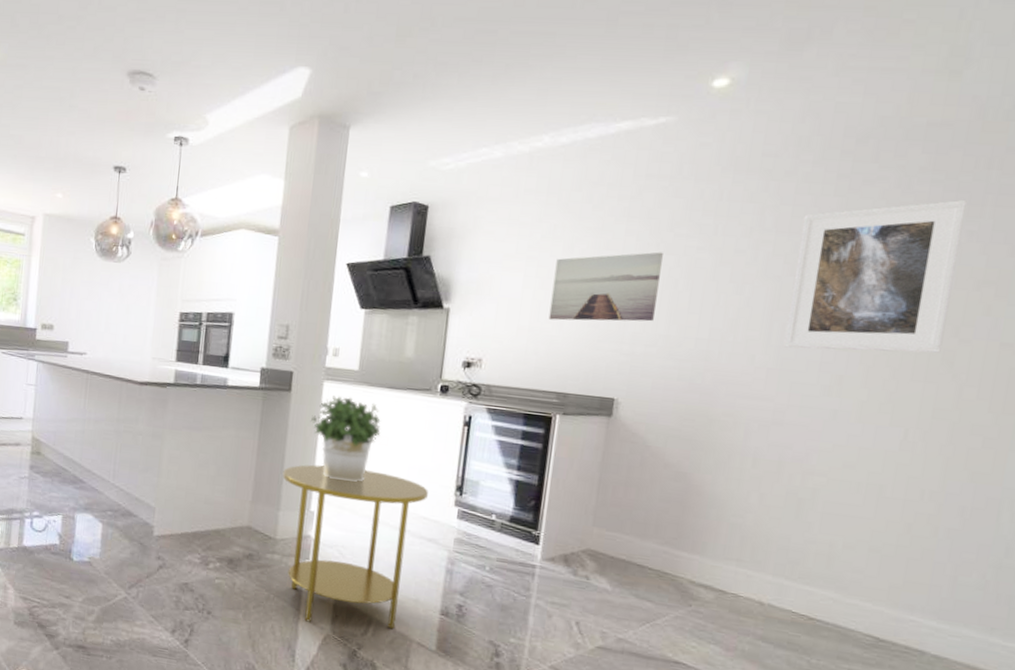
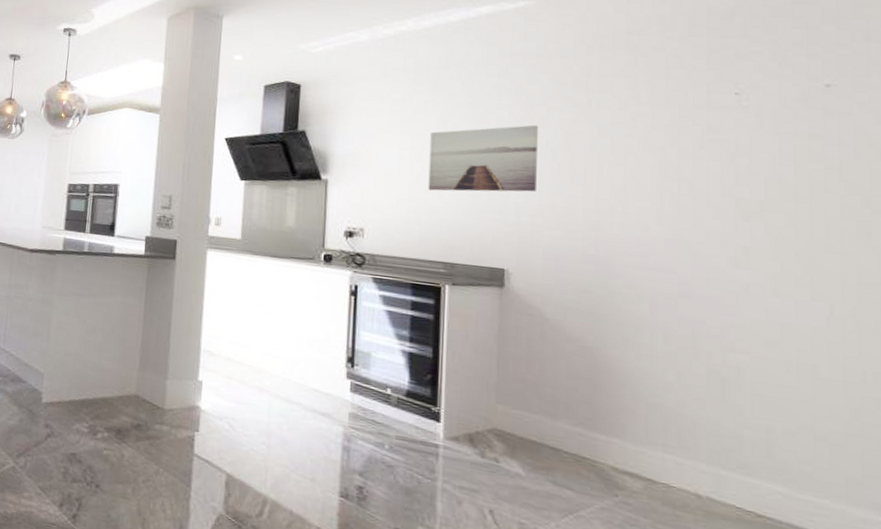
side table: present [282,464,428,629] -> none [169,332,318,511]
potted plant: present [311,395,381,482] -> none [196,264,266,352]
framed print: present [783,199,967,353] -> none [678,71,854,225]

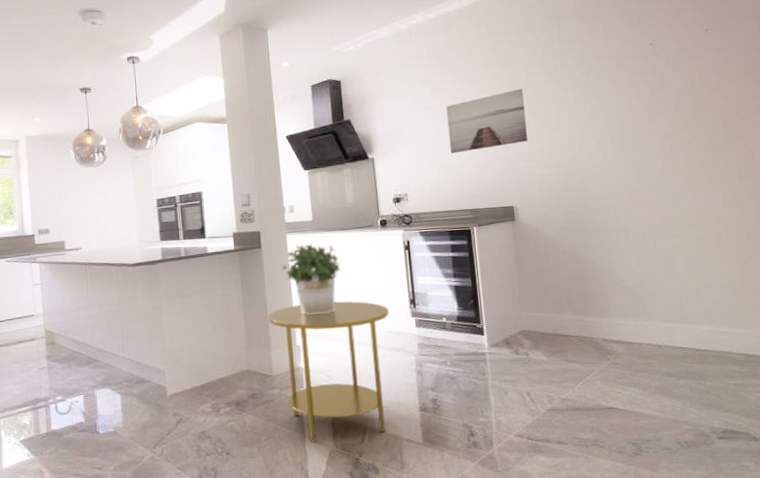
side table: none [169,332,318,511] -> present [267,301,389,443]
potted plant: none [196,264,266,352] -> present [282,244,341,315]

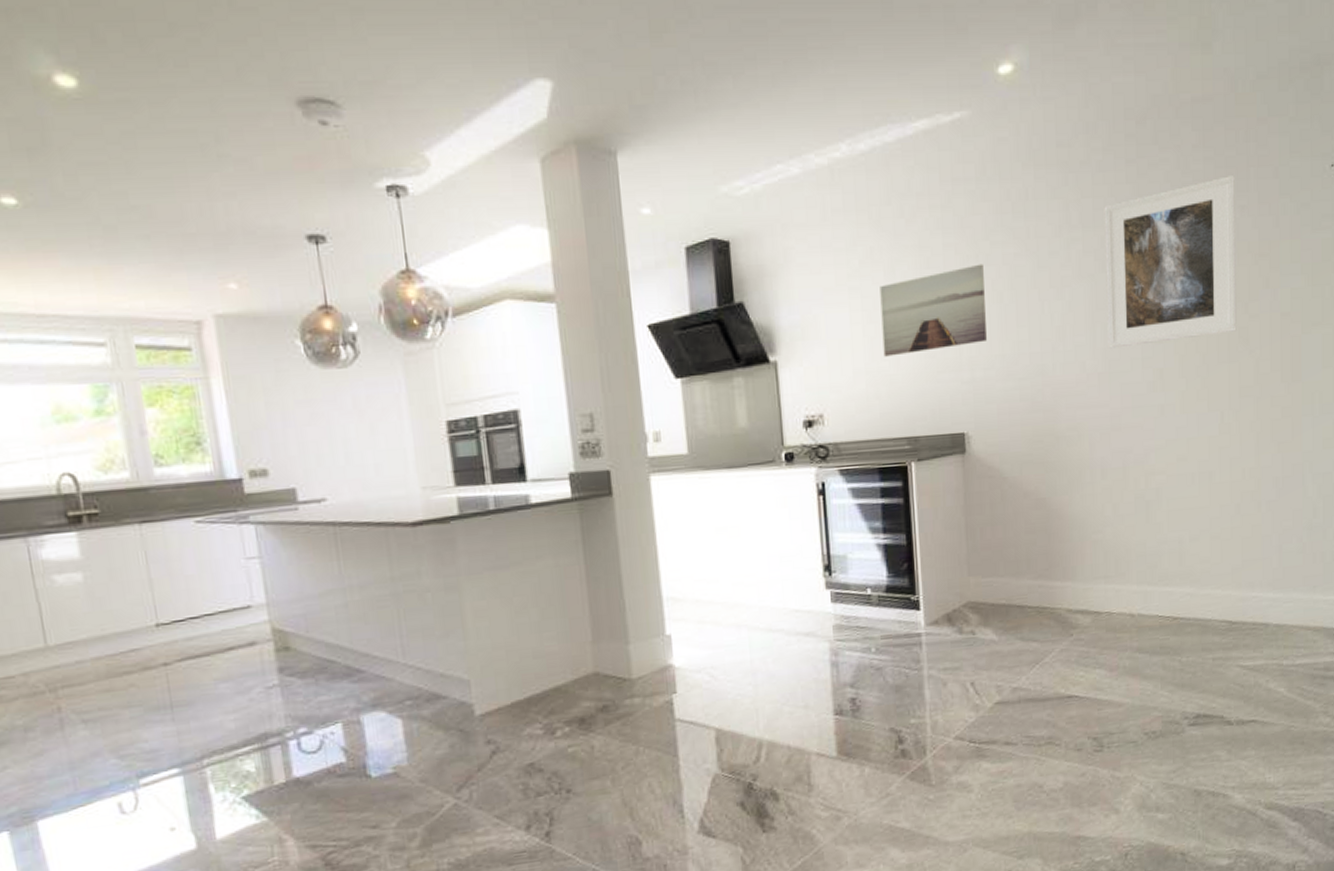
side table: present [267,301,389,443] -> none [623,569,795,767]
potted plant: present [282,244,341,315] -> none [644,488,729,591]
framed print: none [614,17,732,145] -> present [1104,174,1237,349]

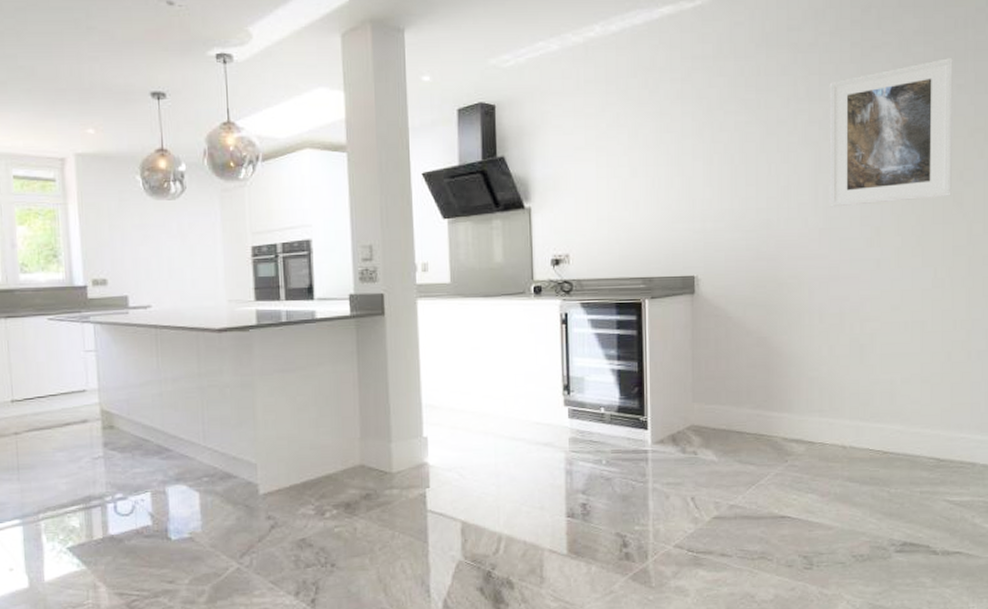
wall art: present [880,263,987,357] -> none [624,130,718,207]

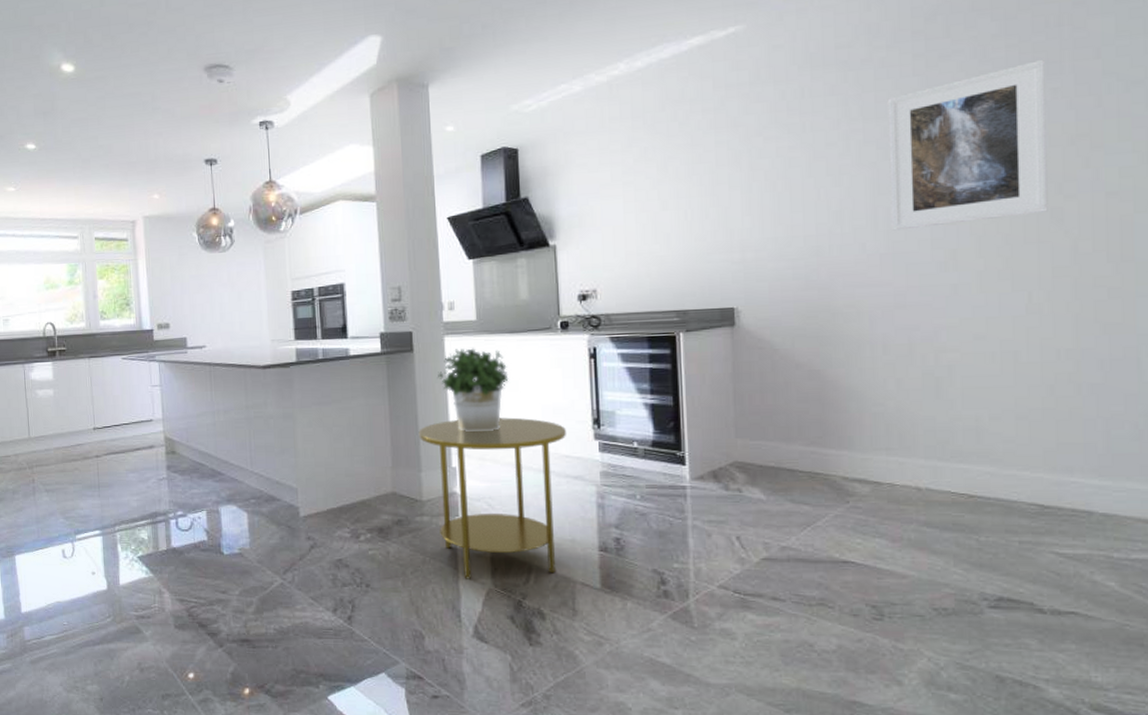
side table: none [389,384,537,553] -> present [418,417,566,579]
potted plant: none [410,312,482,400] -> present [438,348,509,433]

